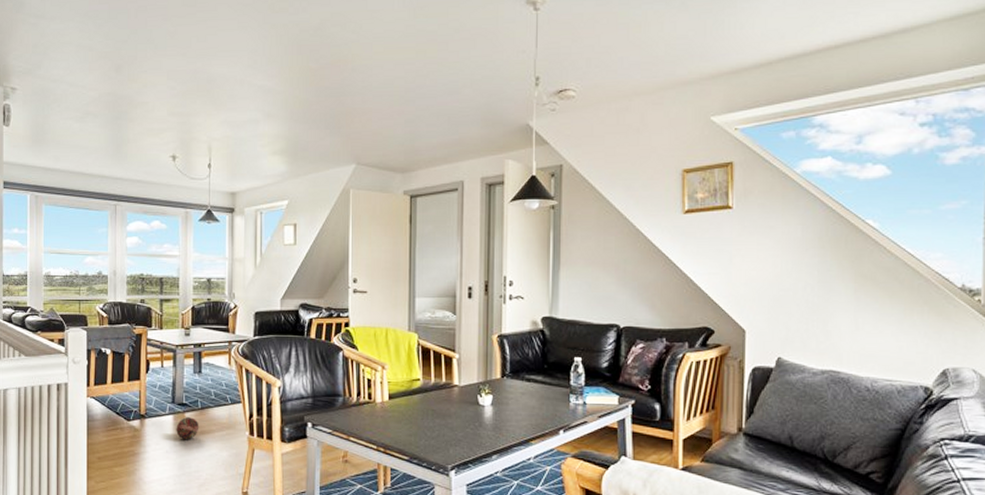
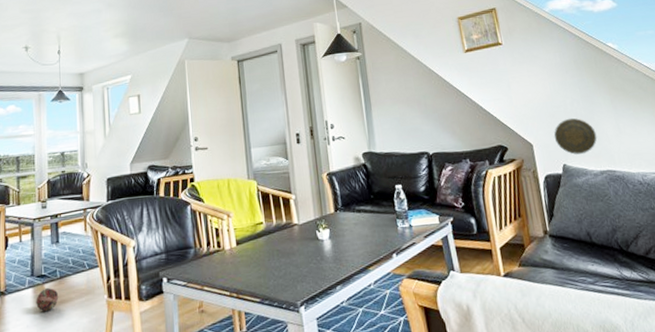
decorative plate: none [773,305,827,348] -> present [554,117,597,155]

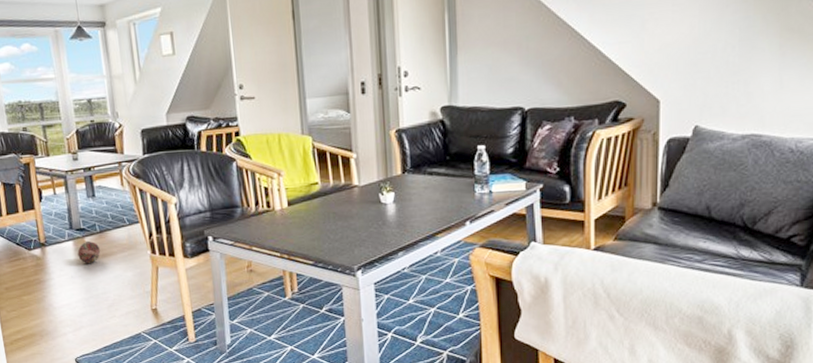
decorative plate: present [554,117,597,155] -> none [690,67,749,114]

